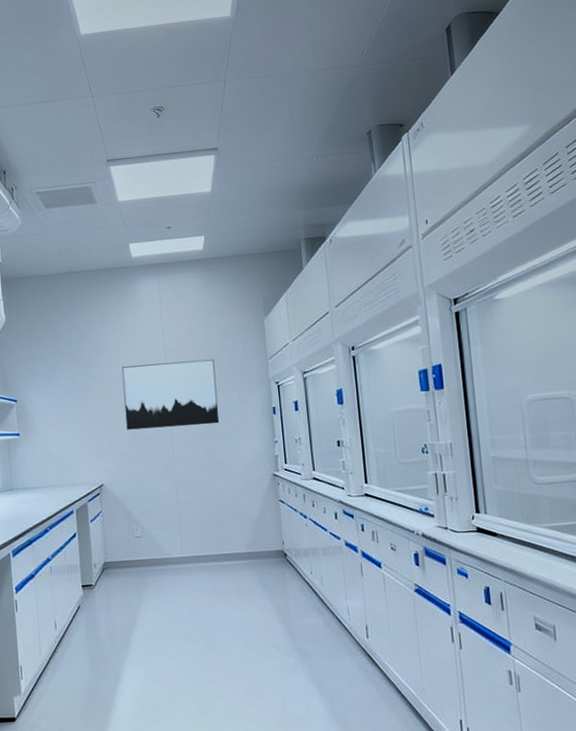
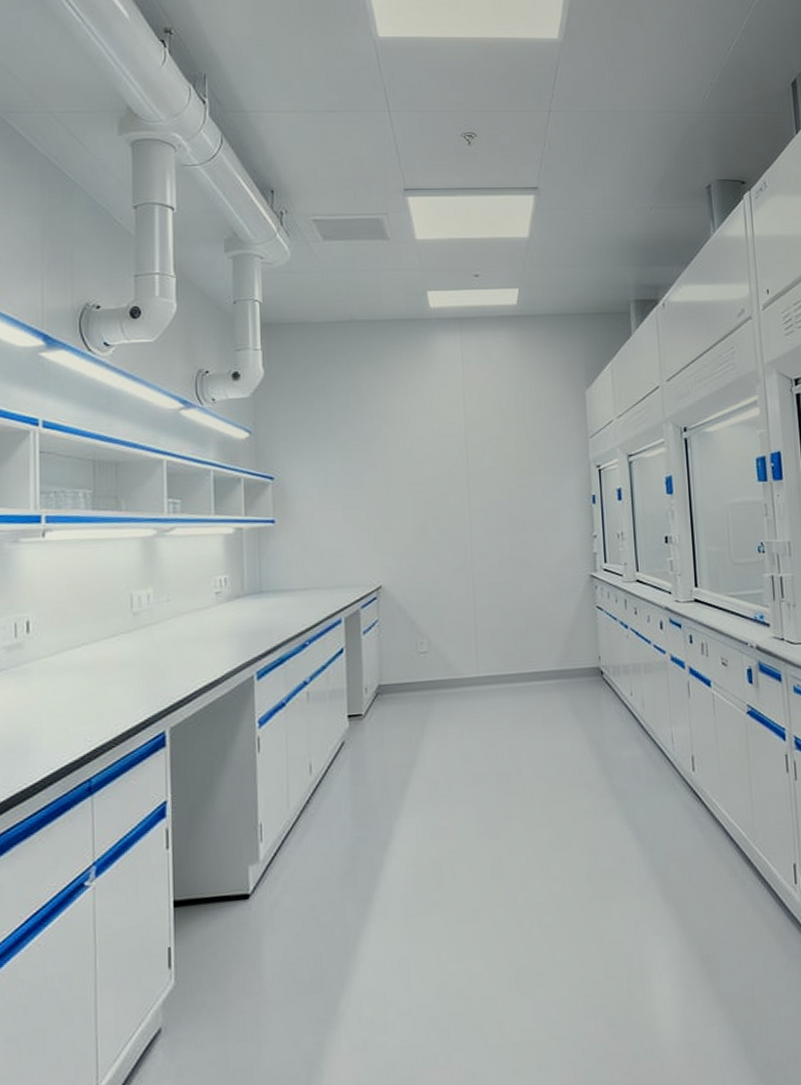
wall art: present [121,359,220,430] -> none [411,435,529,519]

